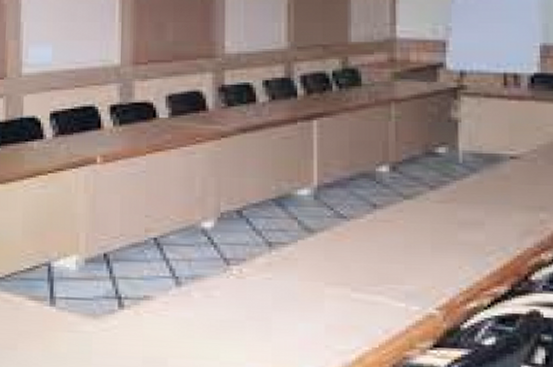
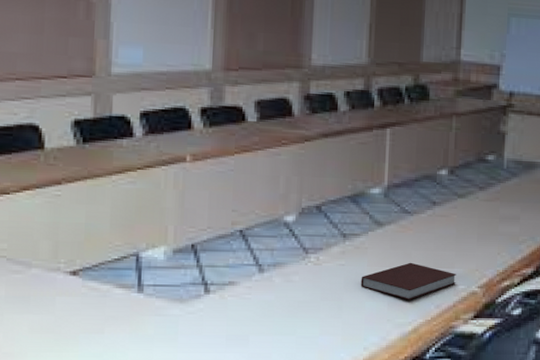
notebook: none [291,276,408,323] -> present [360,262,457,300]

